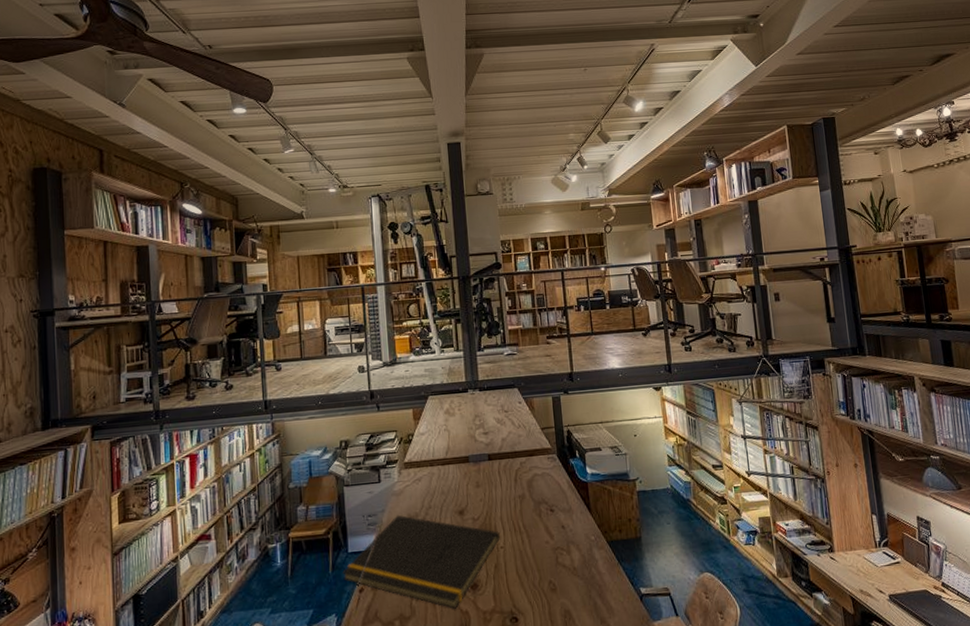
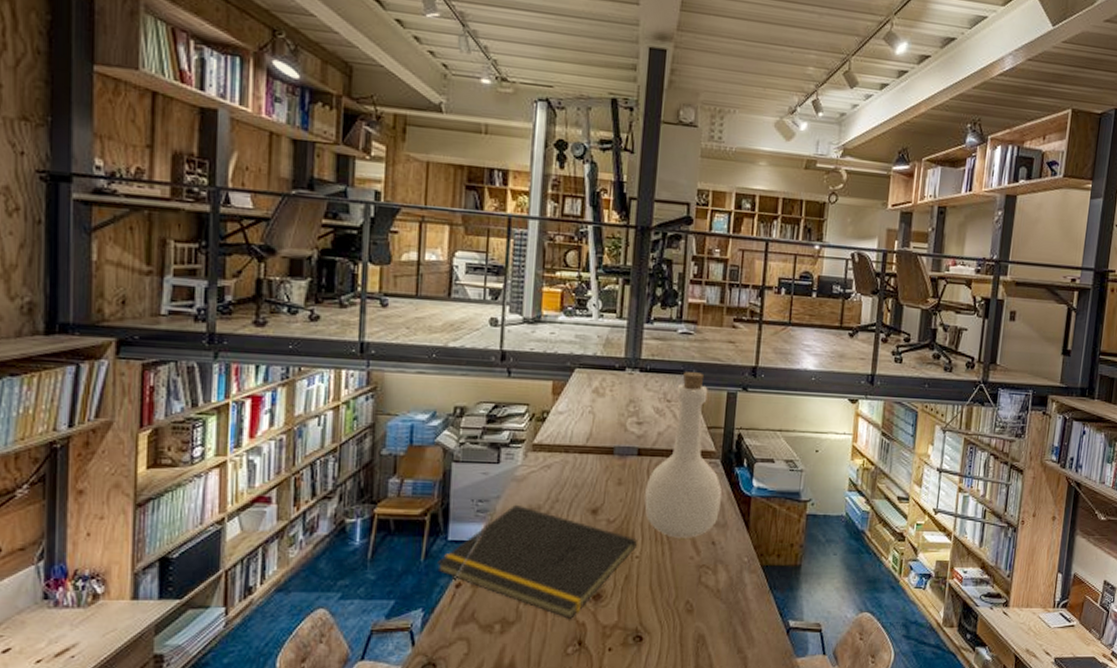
bottle: none [499,384,564,527] -> present [644,372,722,538]

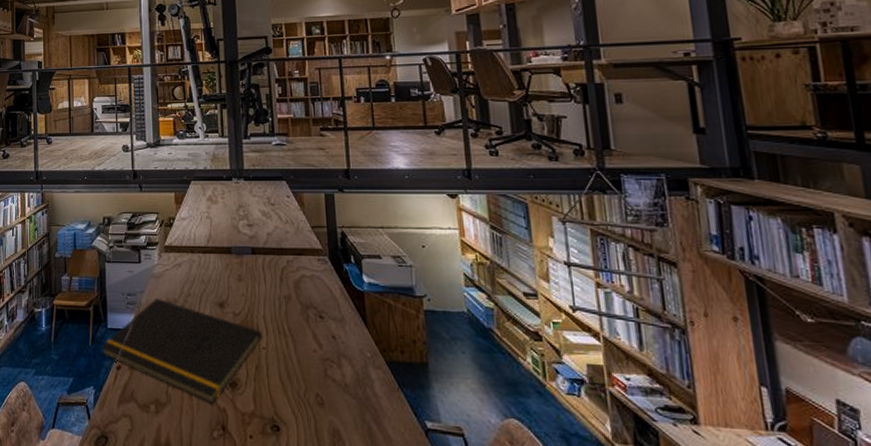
bottle: present [644,372,722,538] -> none [263,178,336,332]

